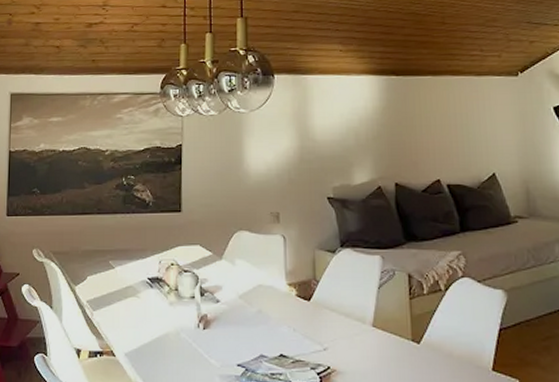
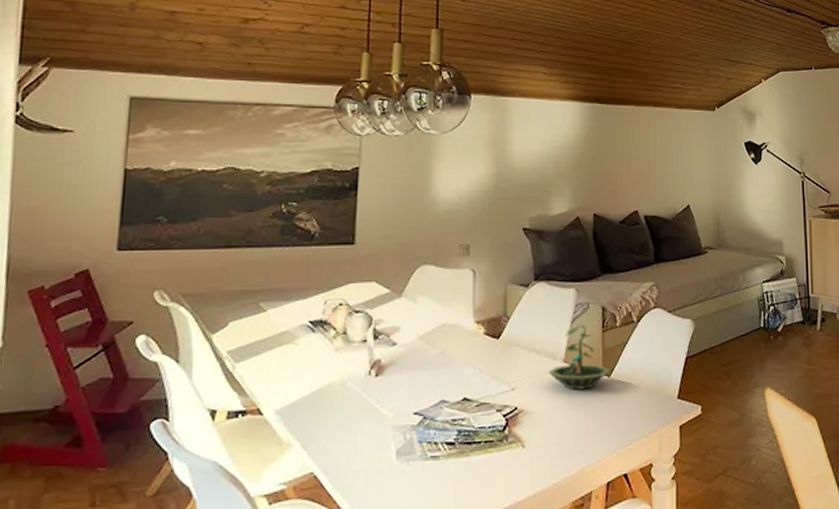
terrarium: none [358,291,421,355] -> present [549,324,611,390]

